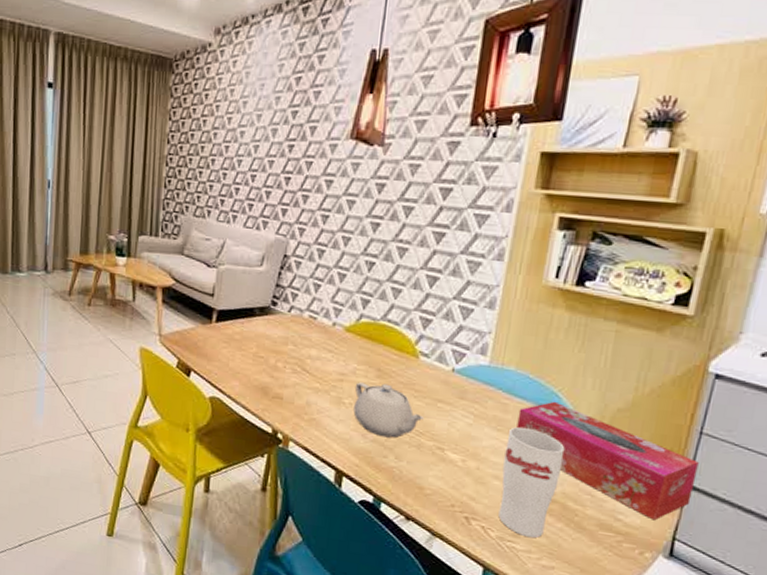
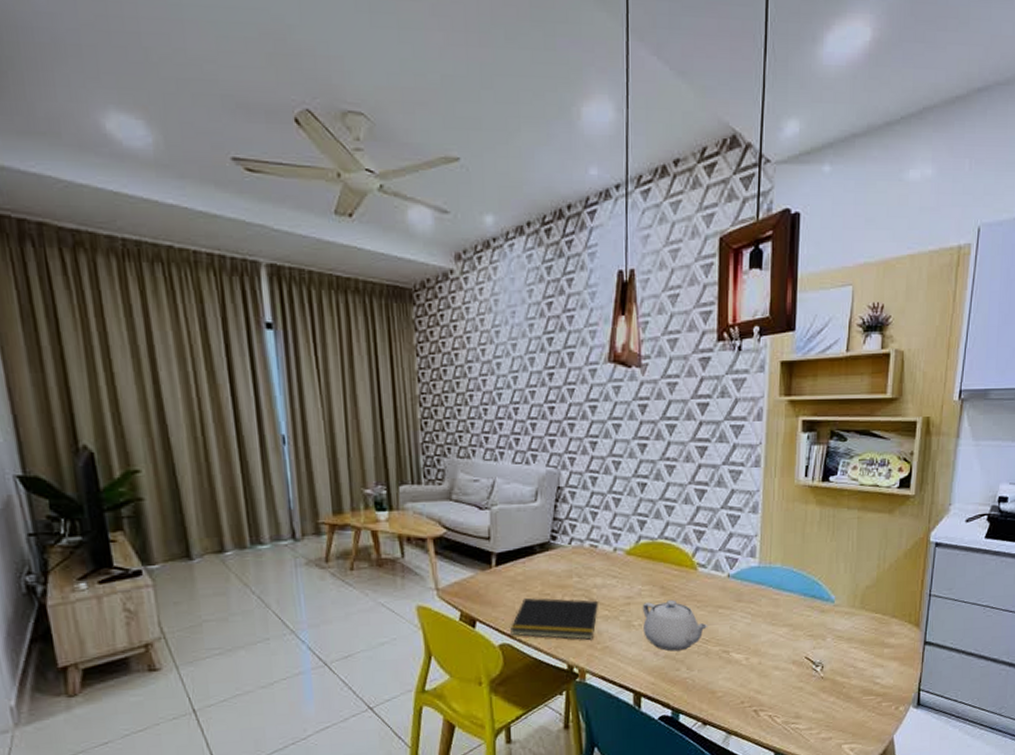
notepad: none [221,356,310,409] -> present [510,597,598,640]
cup: present [498,426,565,538] -> none [781,617,829,717]
tissue box: present [516,401,699,521] -> none [788,589,931,678]

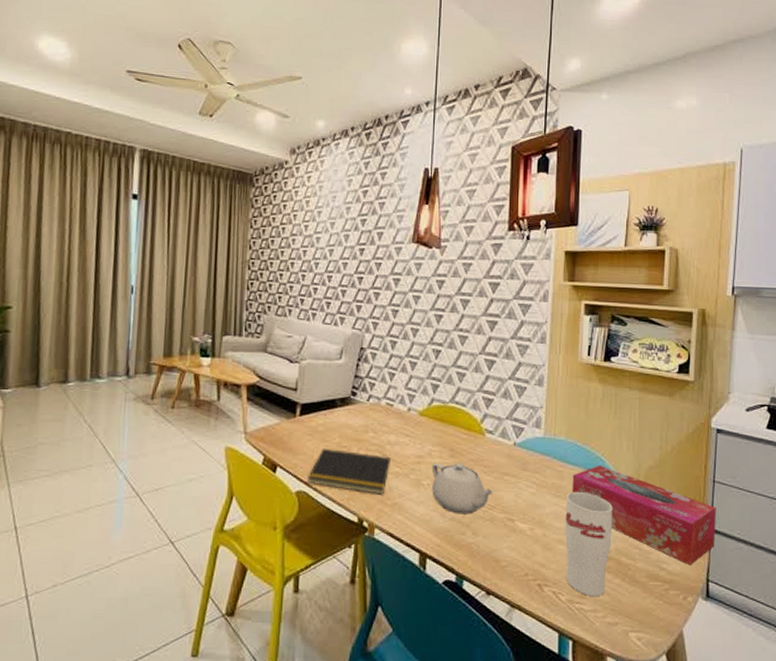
cup: none [781,617,829,717] -> present [565,491,613,597]
tissue box: none [788,589,931,678] -> present [572,465,716,566]

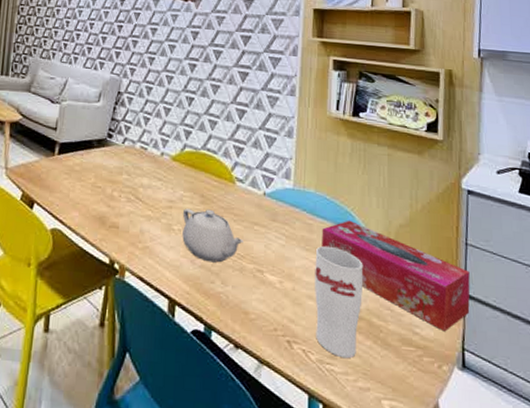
notepad: present [307,448,390,495] -> none [62,187,143,237]

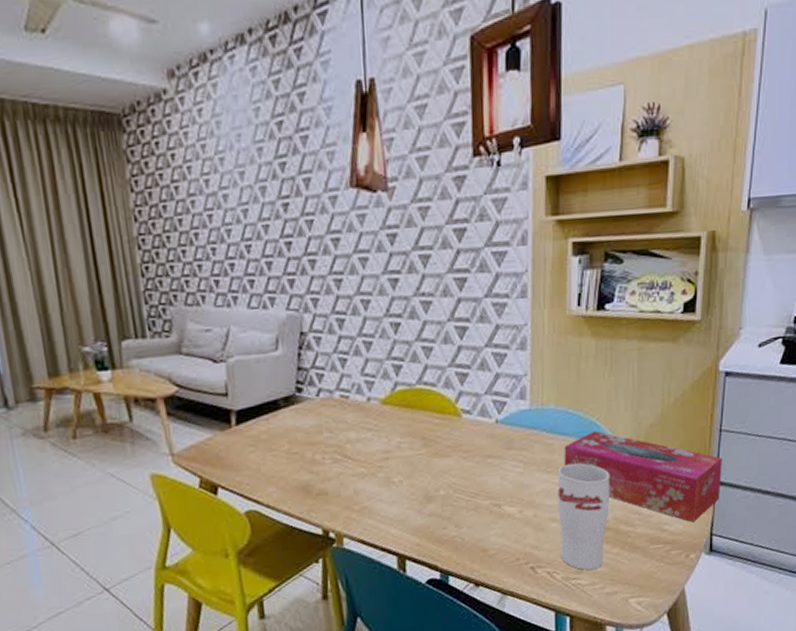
teapot: present [182,208,244,263] -> none [402,451,476,509]

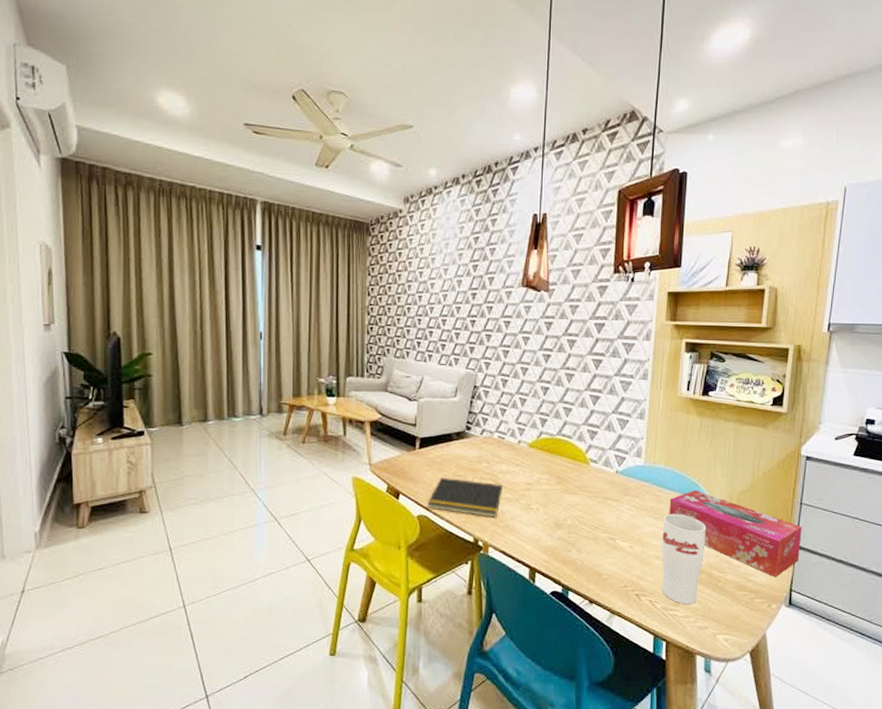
notepad: none [256,456,354,502] -> present [427,477,503,518]

